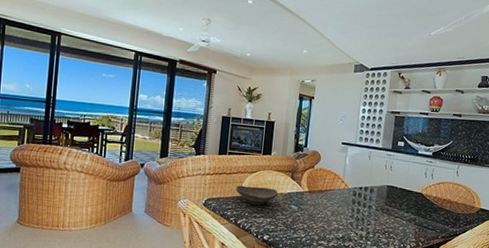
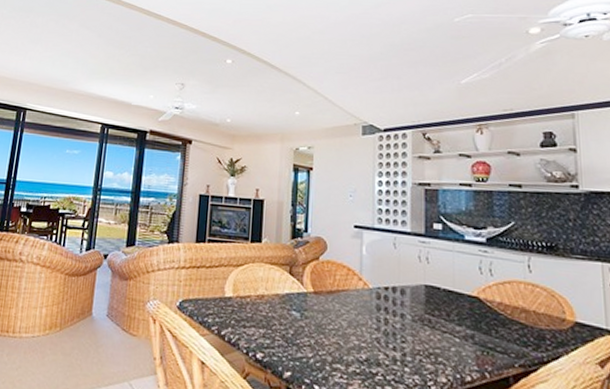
decorative bowl: present [235,185,279,205] -> none [217,282,274,310]

